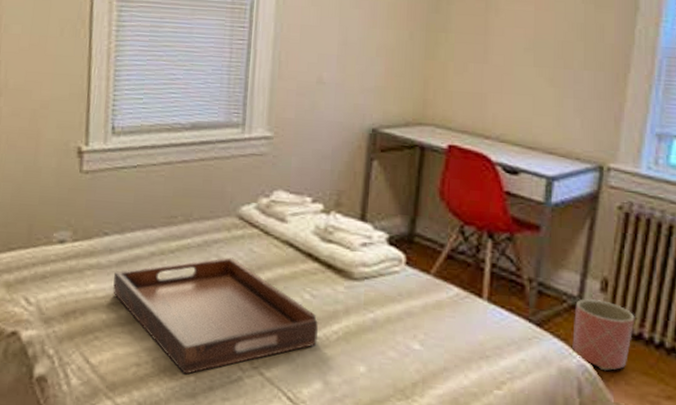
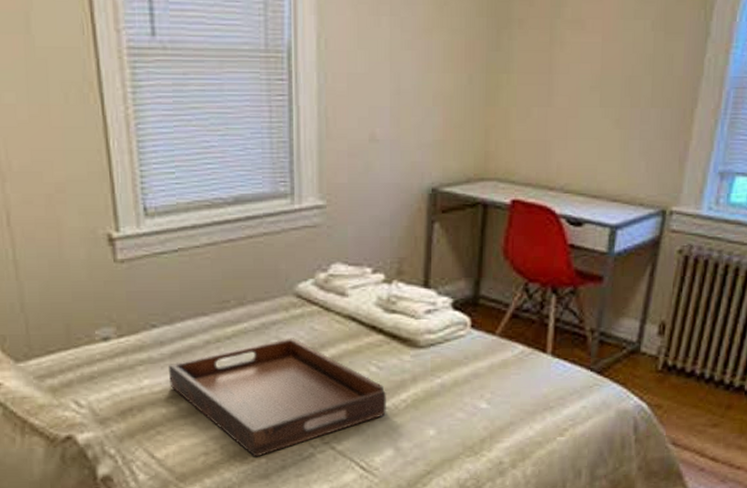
planter: present [572,298,635,371] -> none [630,342,689,408]

